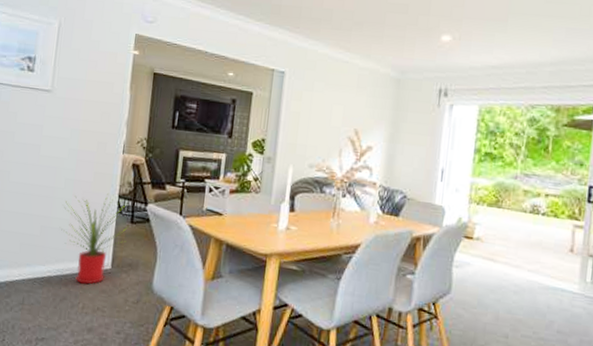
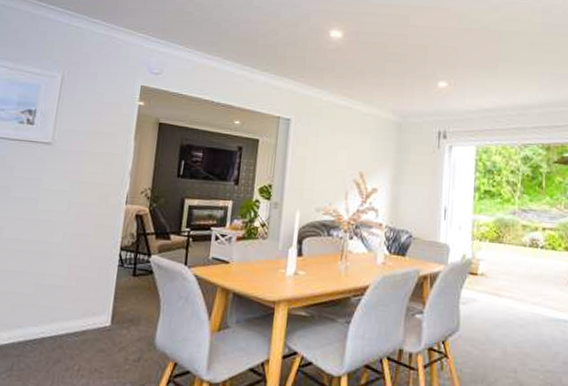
house plant: present [61,194,128,284] -> none [57,246,130,344]

